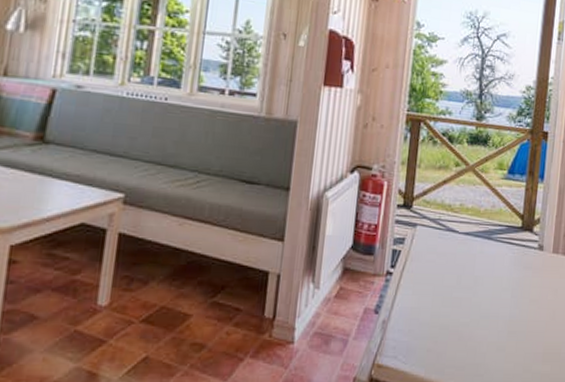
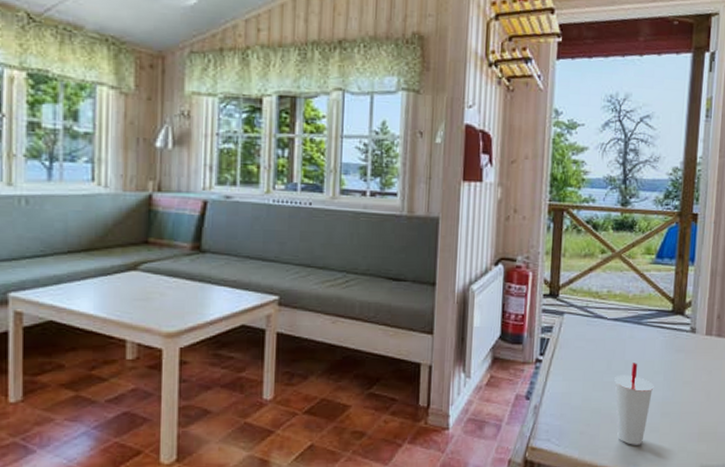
cup: none [464,278,502,364] -> present [615,363,654,445]

